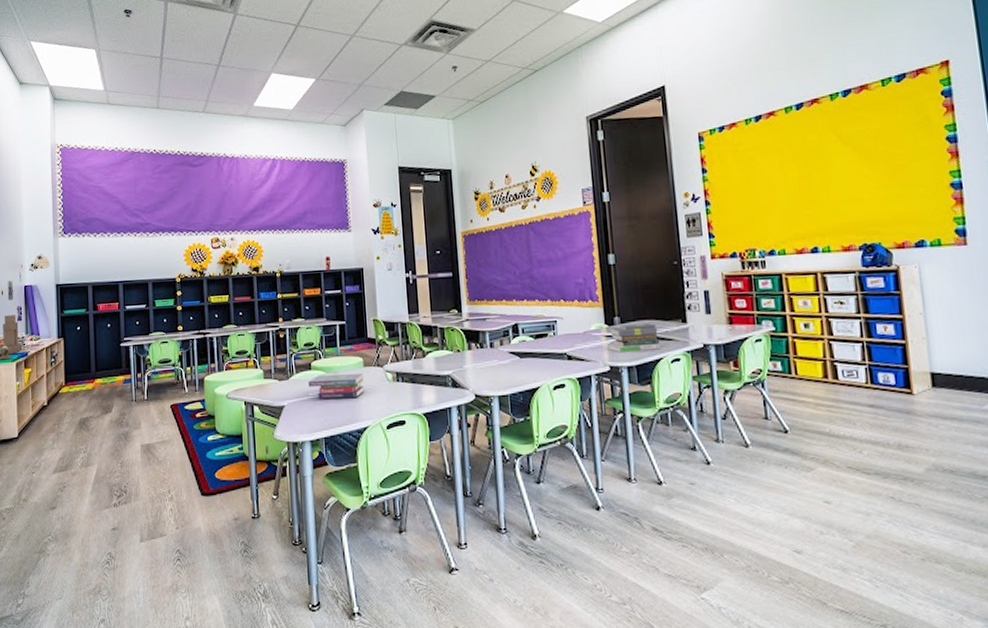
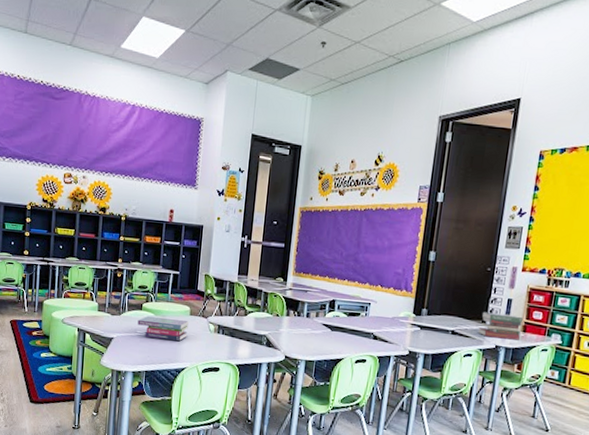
books: present [608,323,661,353] -> none [411,316,459,344]
books: none [679,307,728,337] -> present [477,311,523,340]

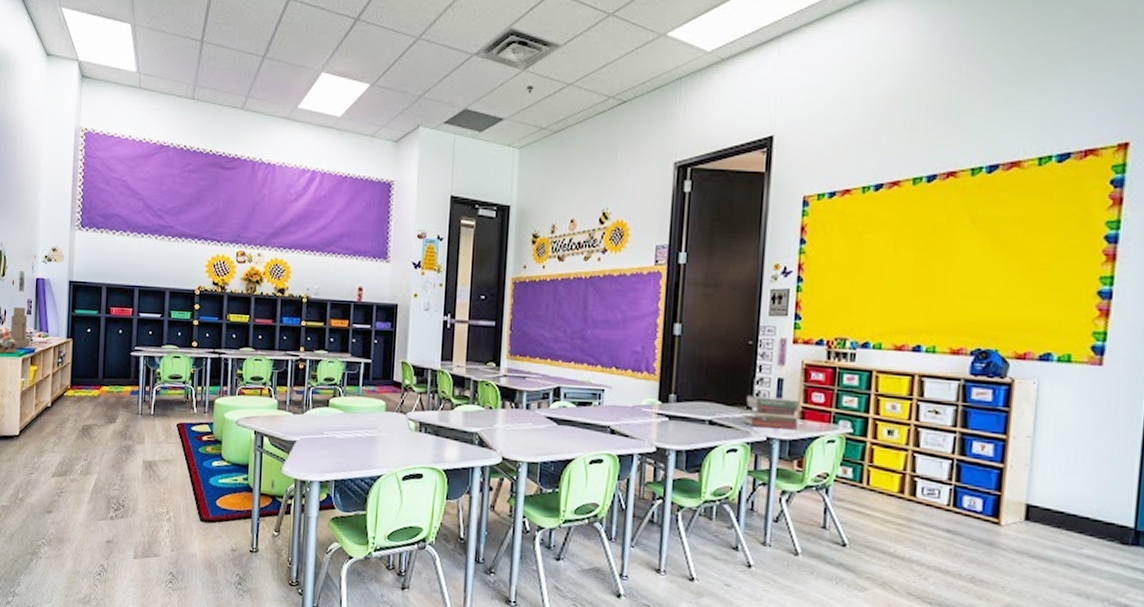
books: present [137,316,189,342] -> none [324,414,384,444]

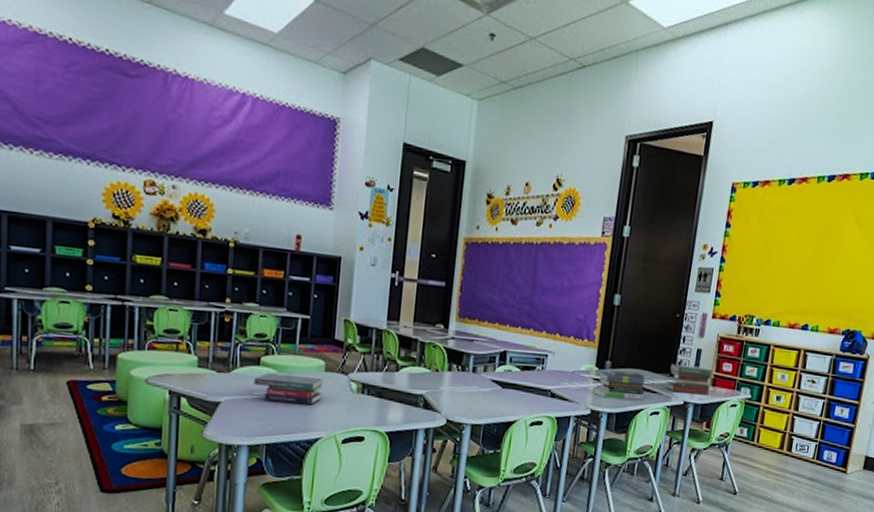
books: none [324,414,384,444] -> present [254,374,323,405]
books: none [658,404,718,436] -> present [594,370,646,400]

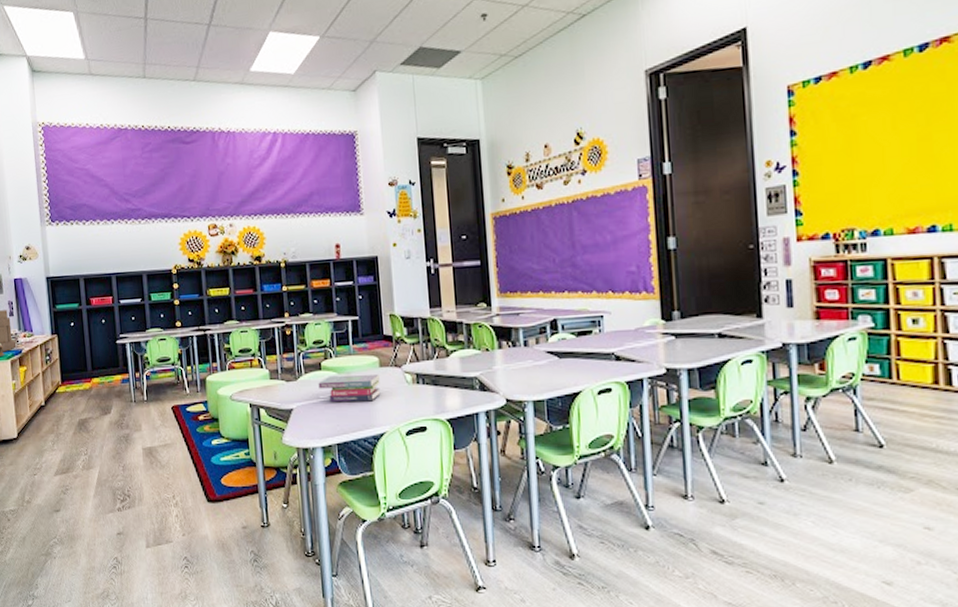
books: present [594,370,646,400] -> none [665,318,729,353]
books: present [665,363,712,395] -> none [753,299,813,334]

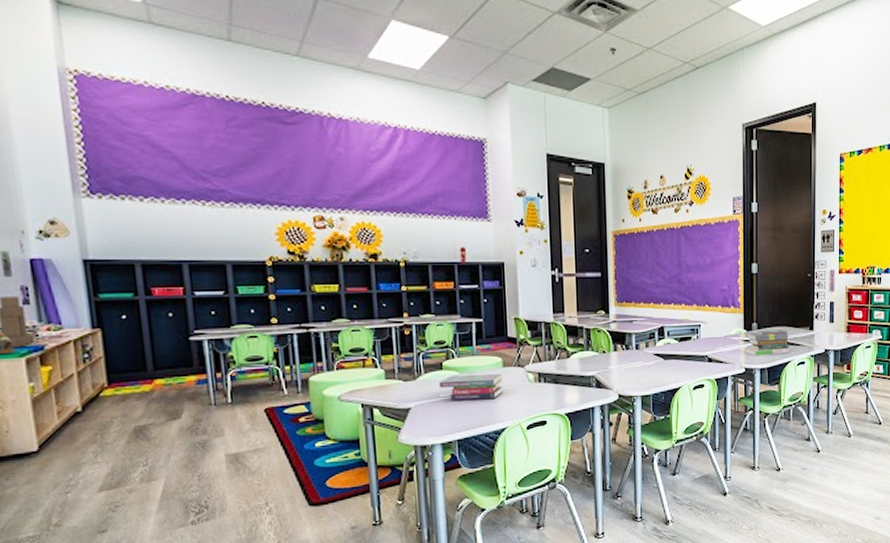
books: none [665,318,729,353] -> present [745,330,790,356]

